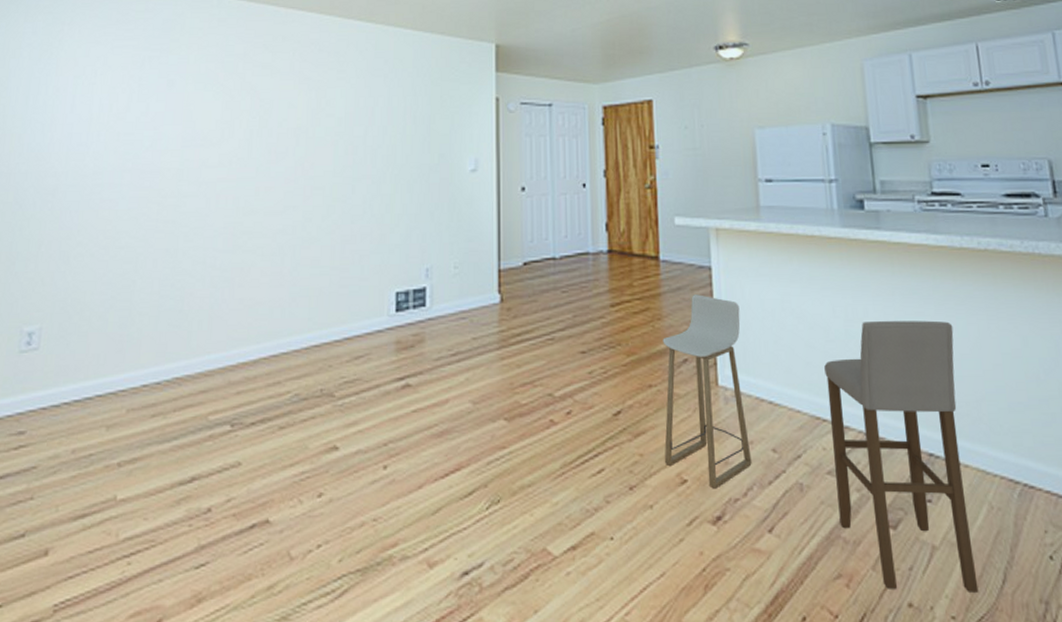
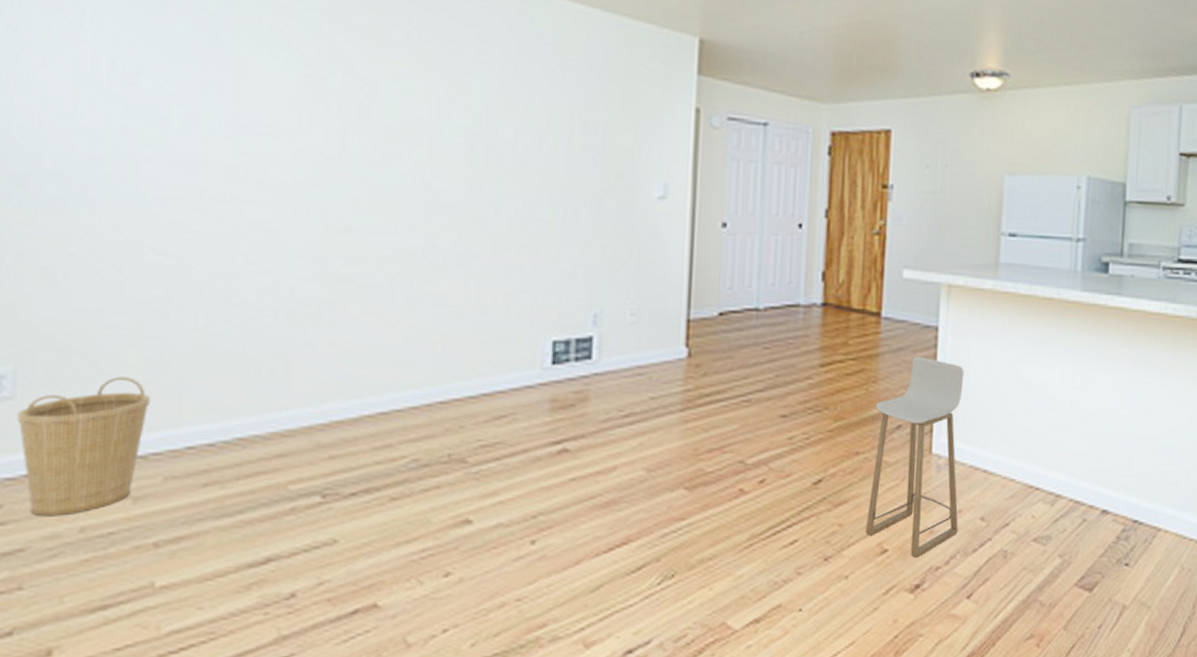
basket: none [39,331,121,441] -> present [17,377,150,517]
bar stool: present [824,320,979,592] -> none [1039,390,1176,646]

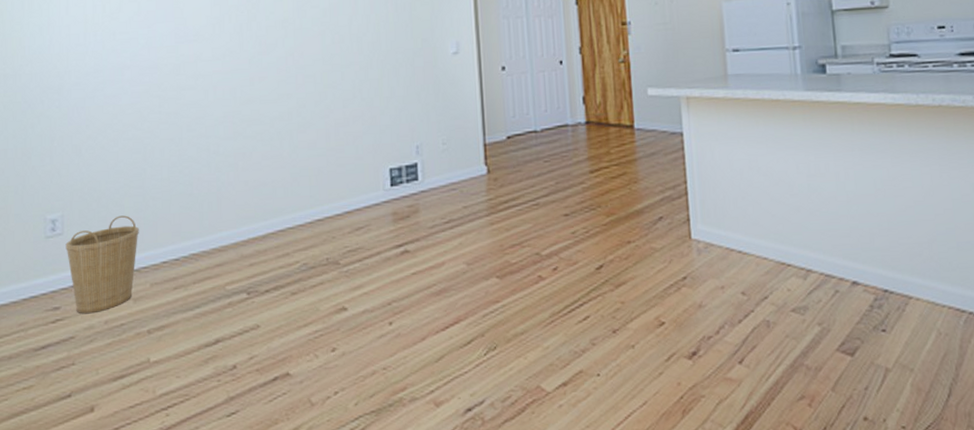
bar stool: present [865,356,964,558] -> none [639,158,723,329]

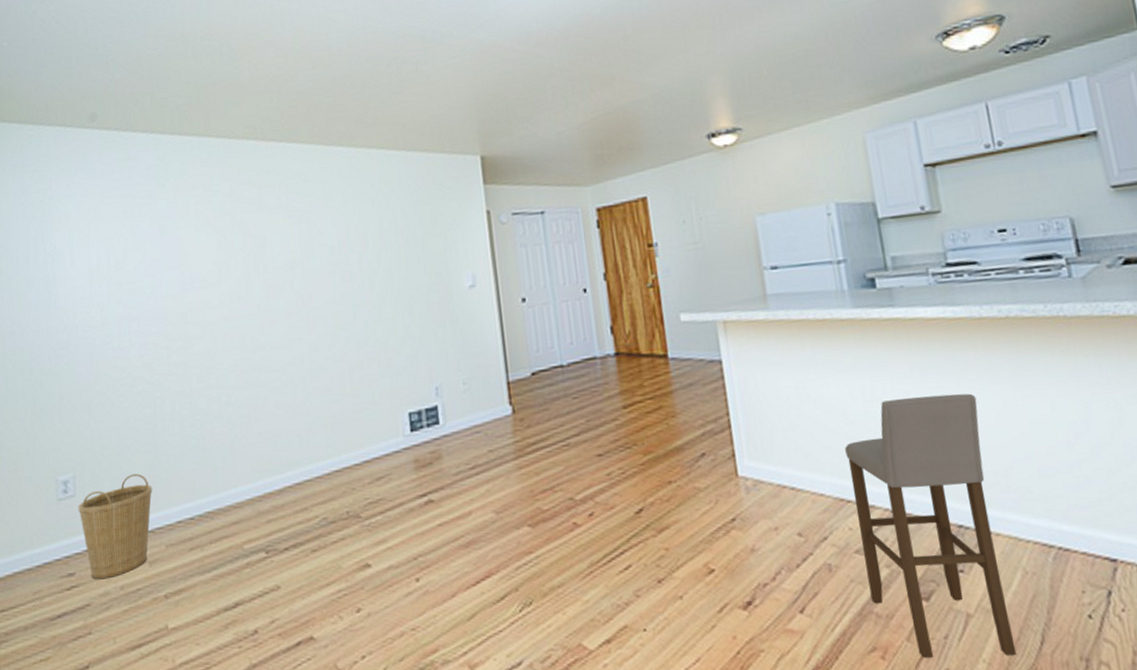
bar stool: none [789,172,927,406] -> present [845,393,1017,658]

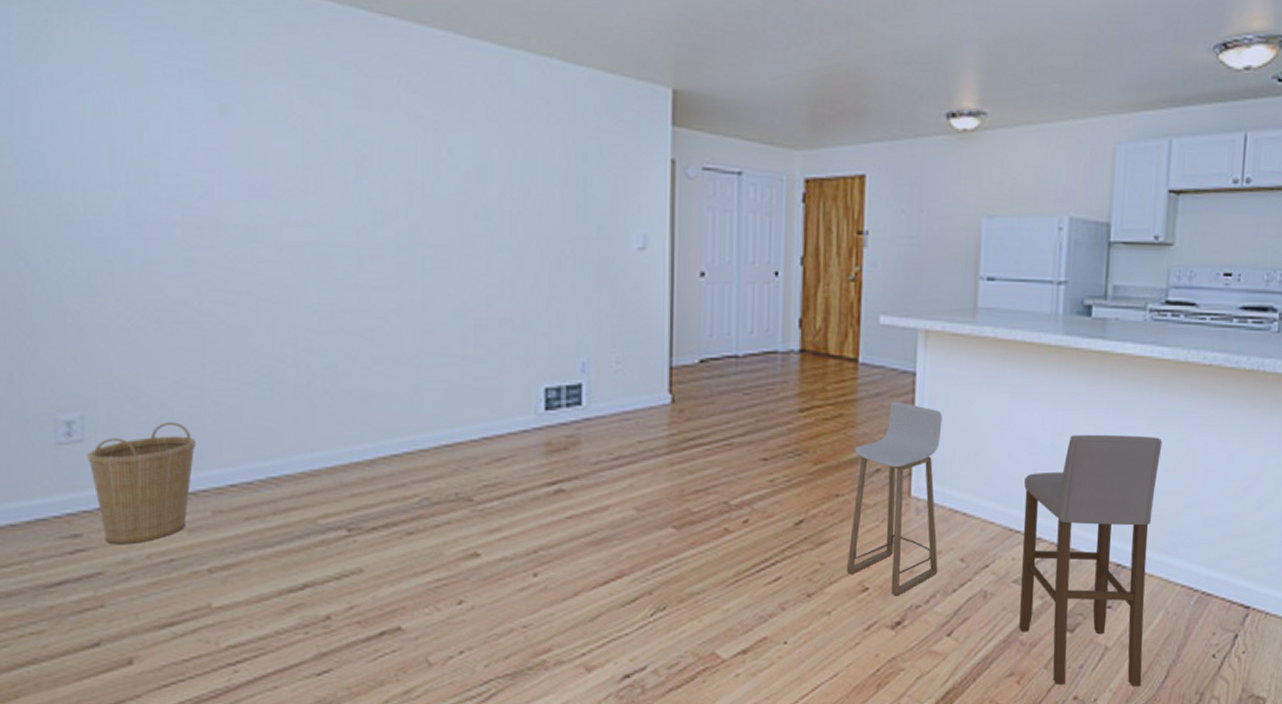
bar stool: none [678,388,778,576] -> present [846,401,942,596]

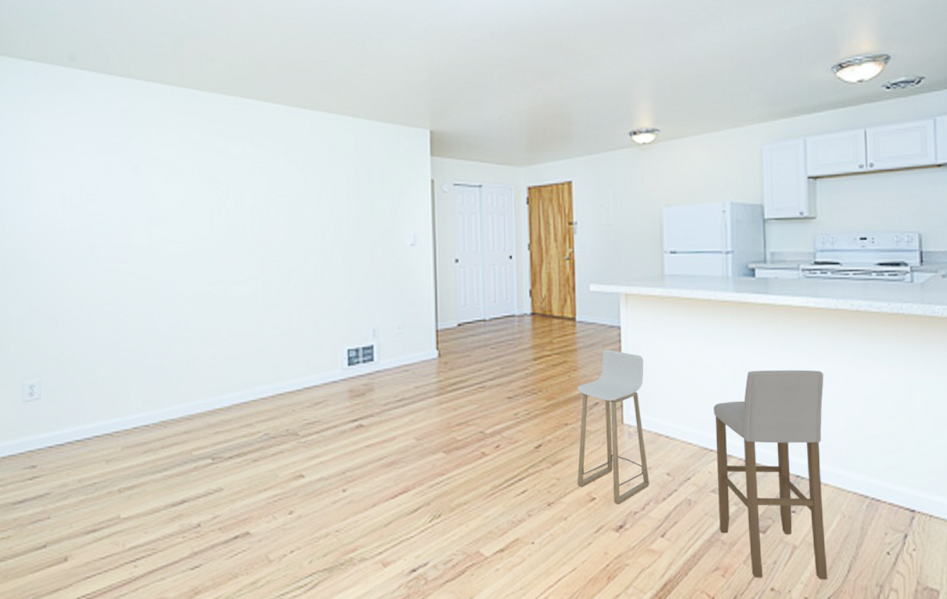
basket: present [87,422,196,545] -> none [42,383,112,473]

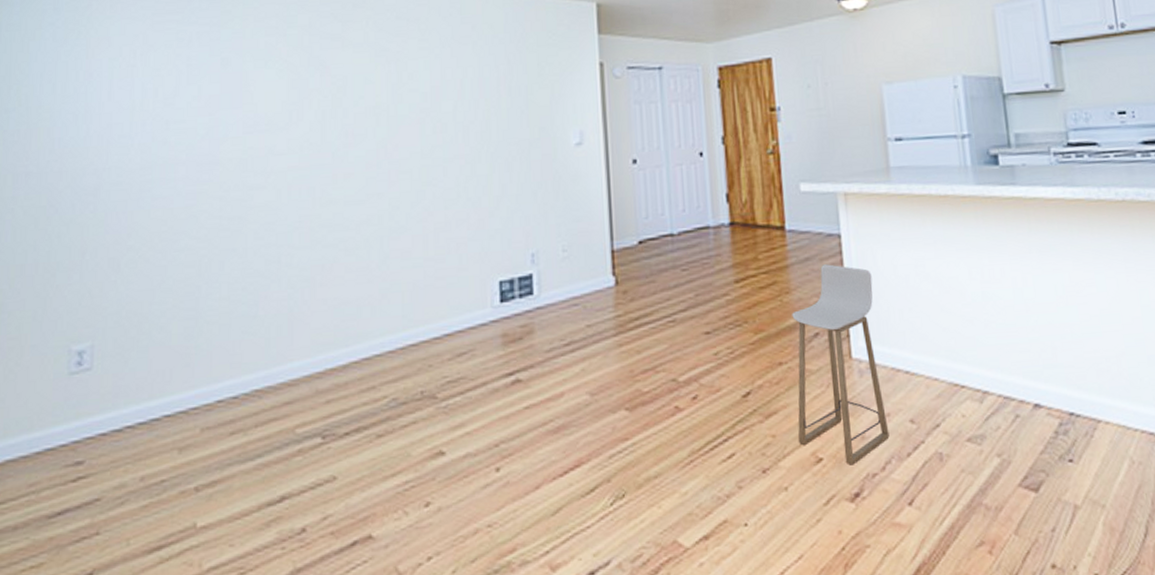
bar stool: present [713,369,828,580] -> none [961,277,1121,552]

